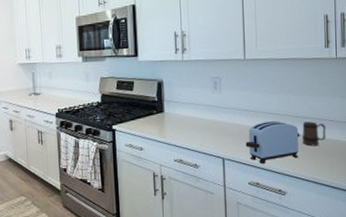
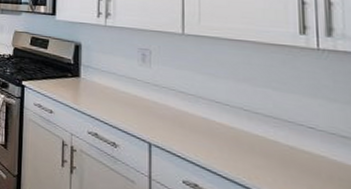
toaster: present [245,121,300,164] -> none [180,110,261,167]
mug: present [302,121,326,147] -> none [264,121,303,157]

